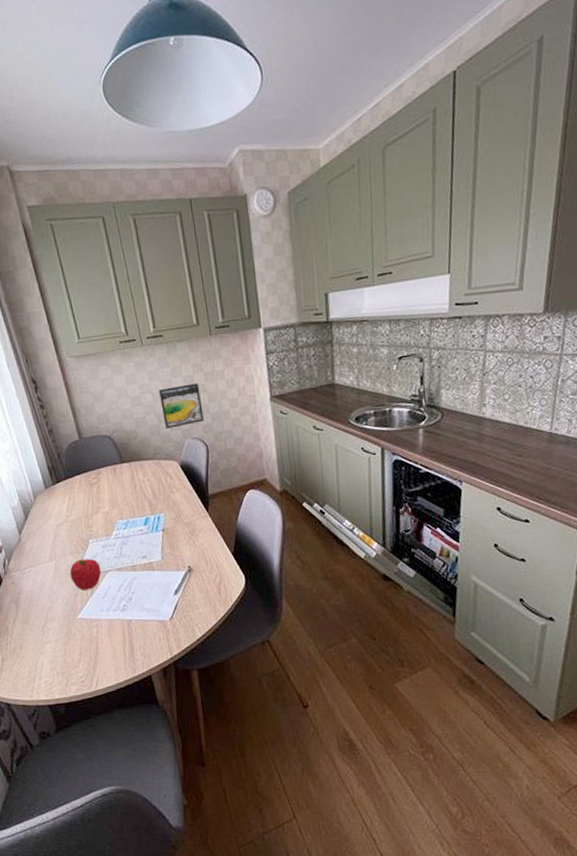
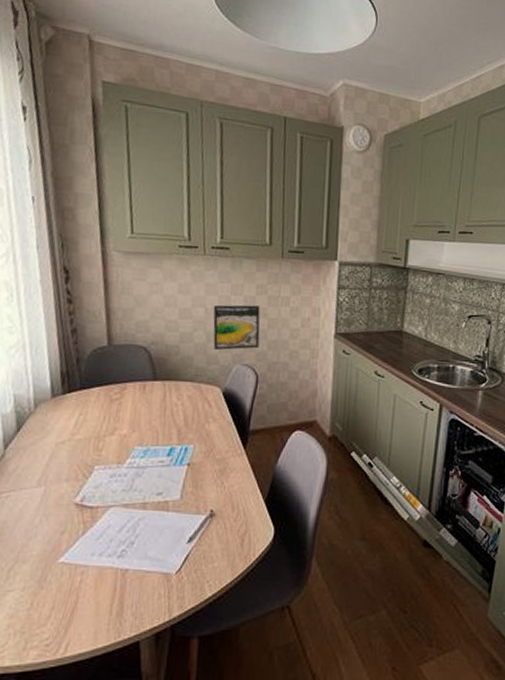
fruit: present [69,558,102,590] -> none [60,488,103,527]

